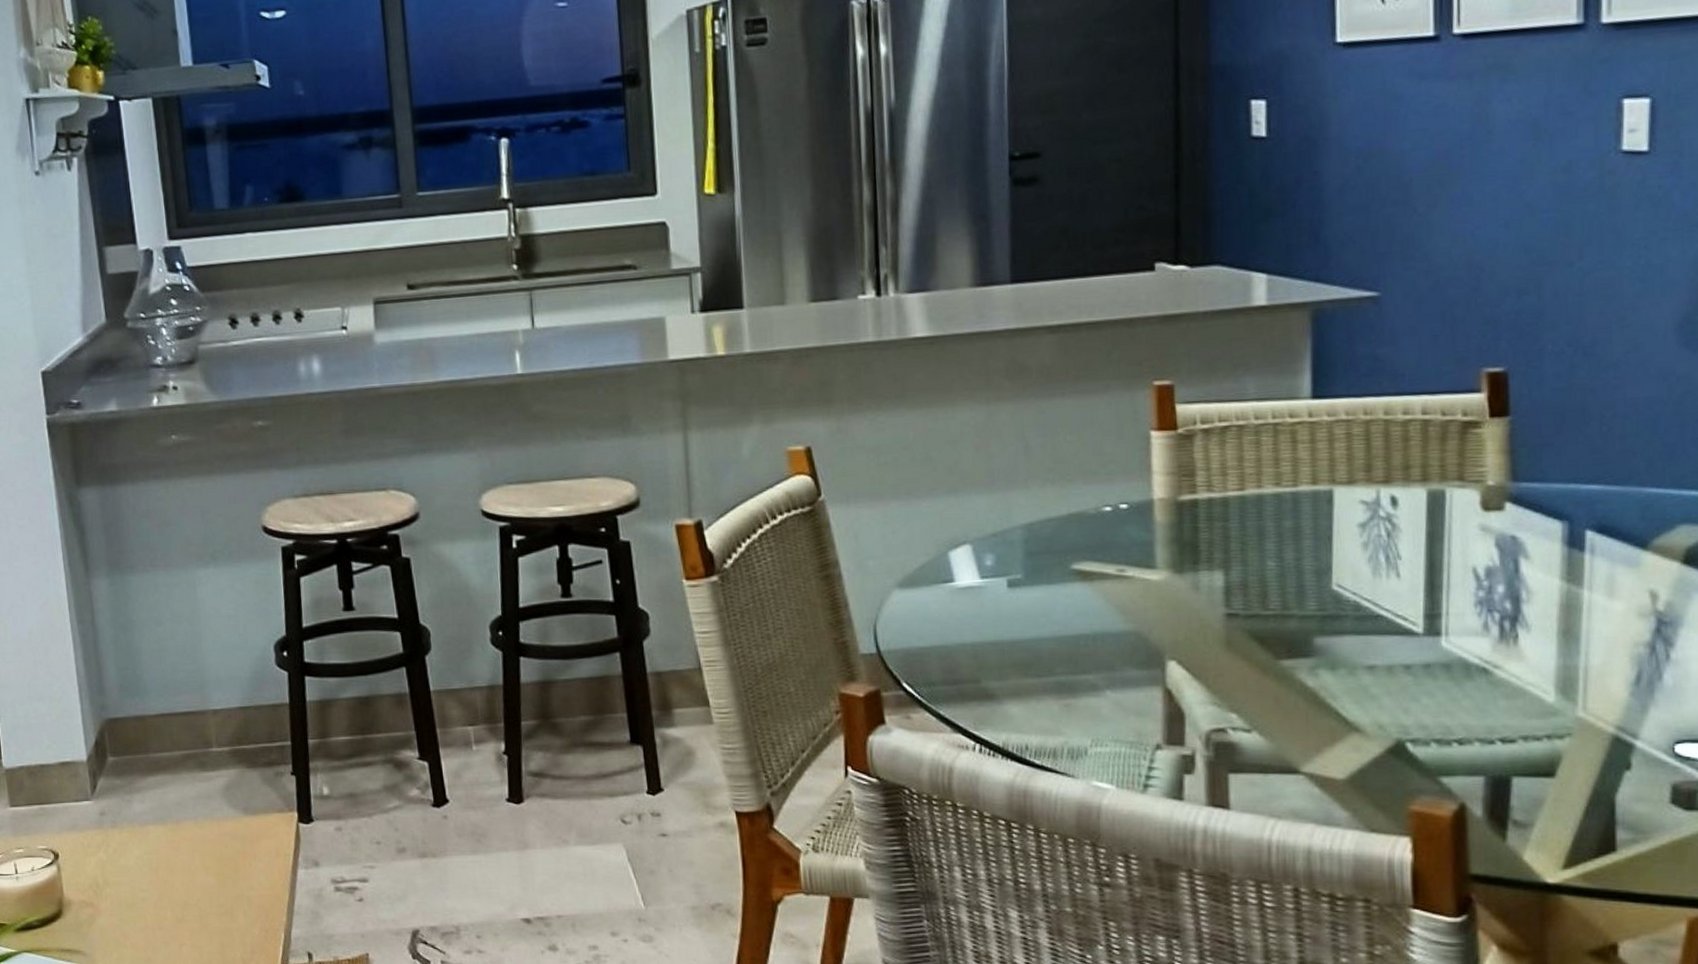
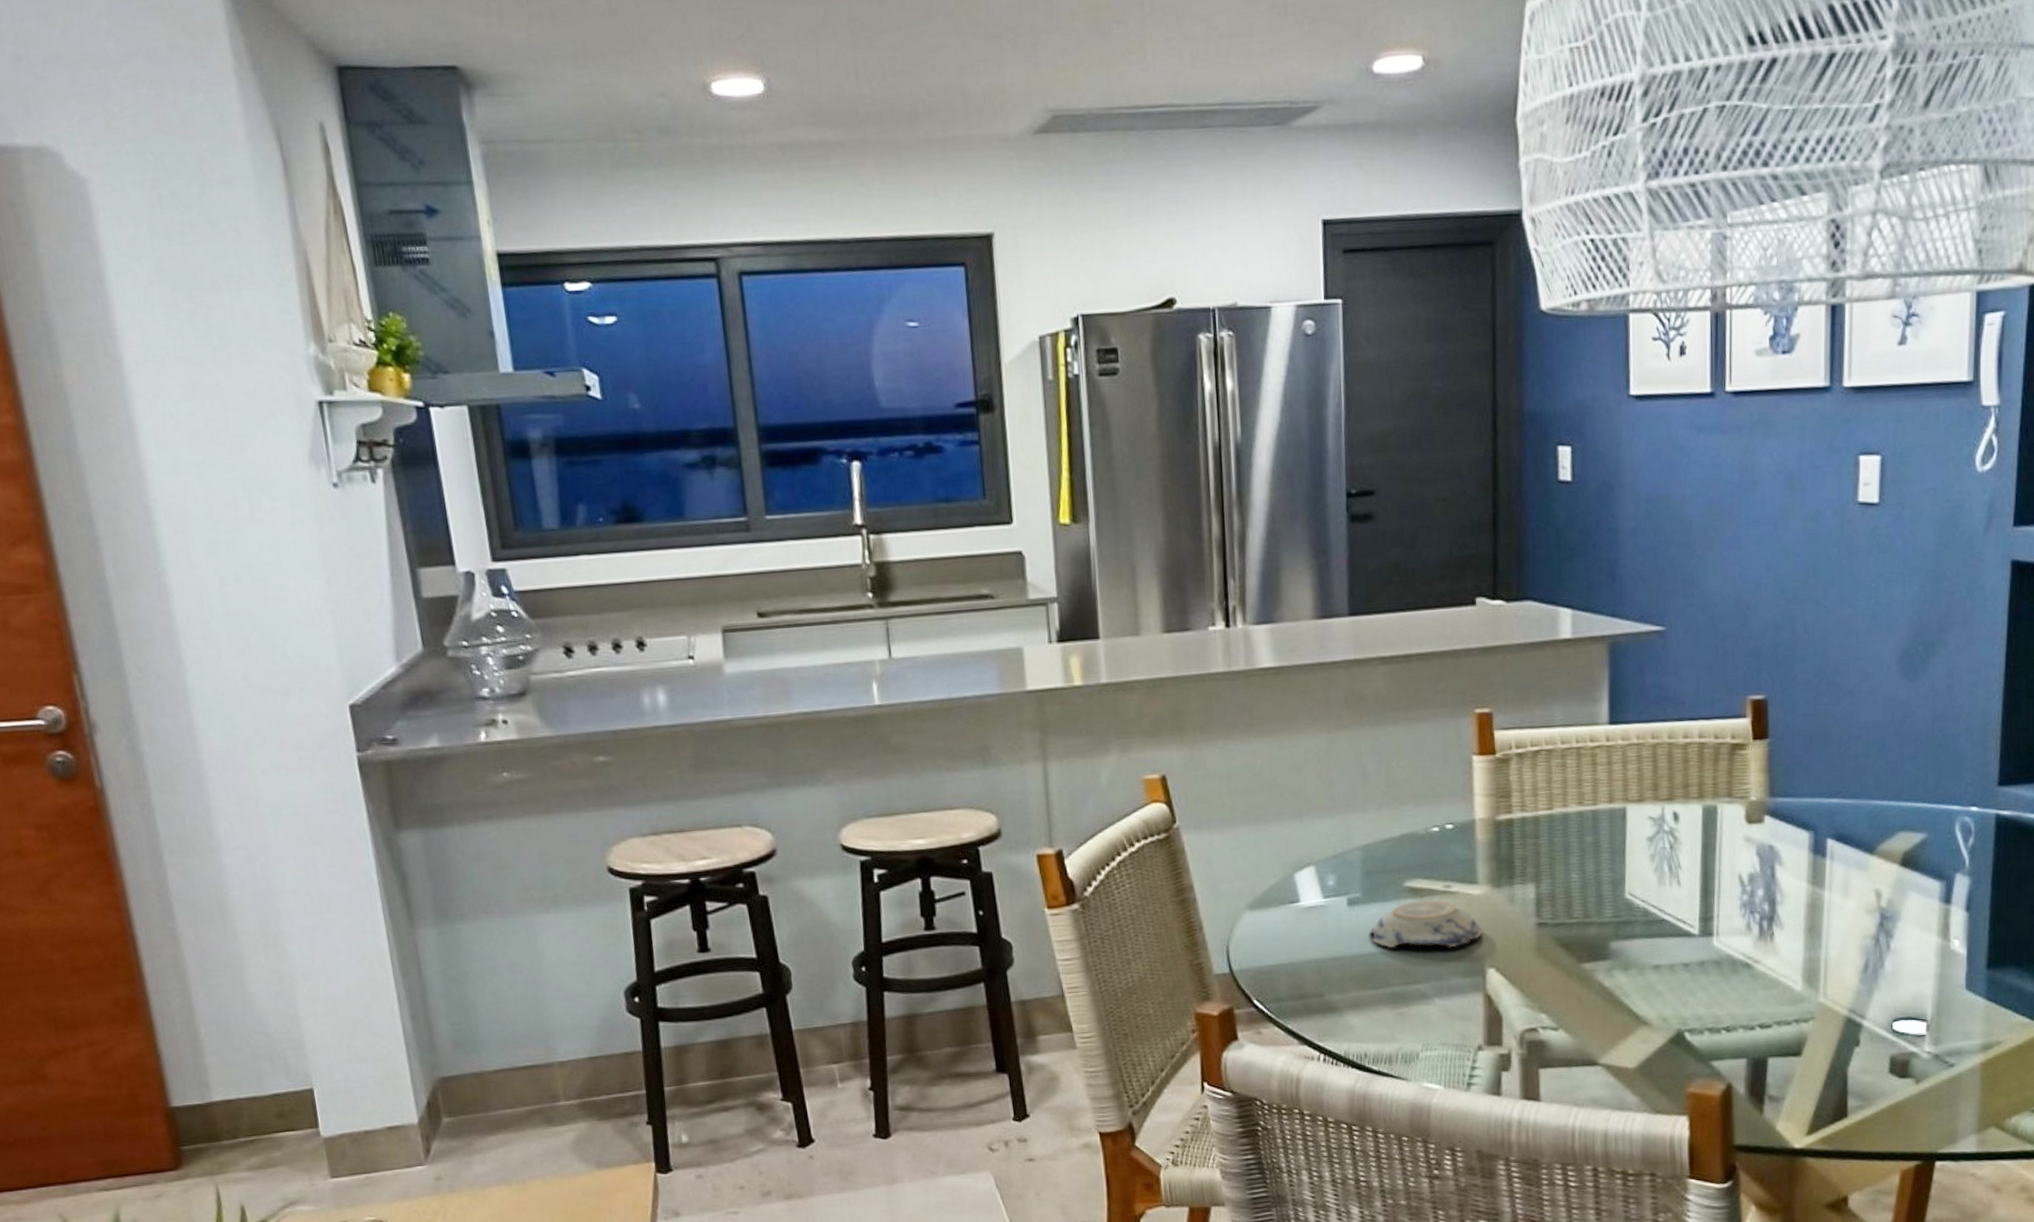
decorative bowl: none [1031,584,1162,637] -> present [1369,899,1483,949]

